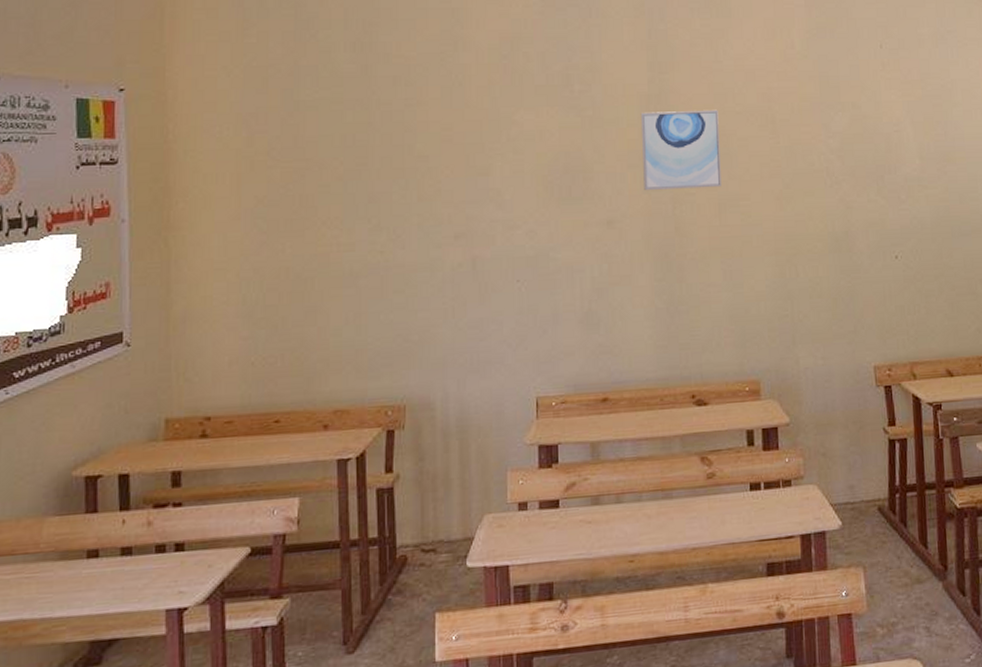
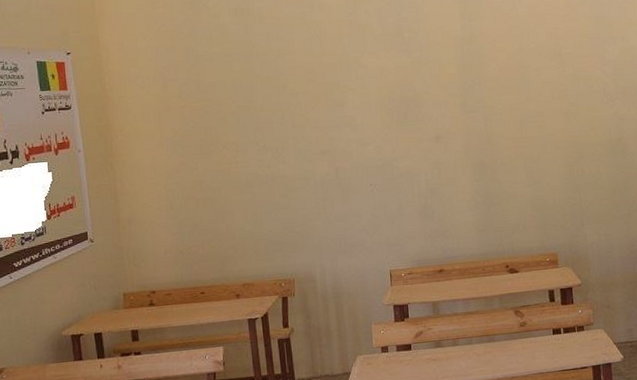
wall art: present [641,109,721,190] -> none [457,47,522,112]

